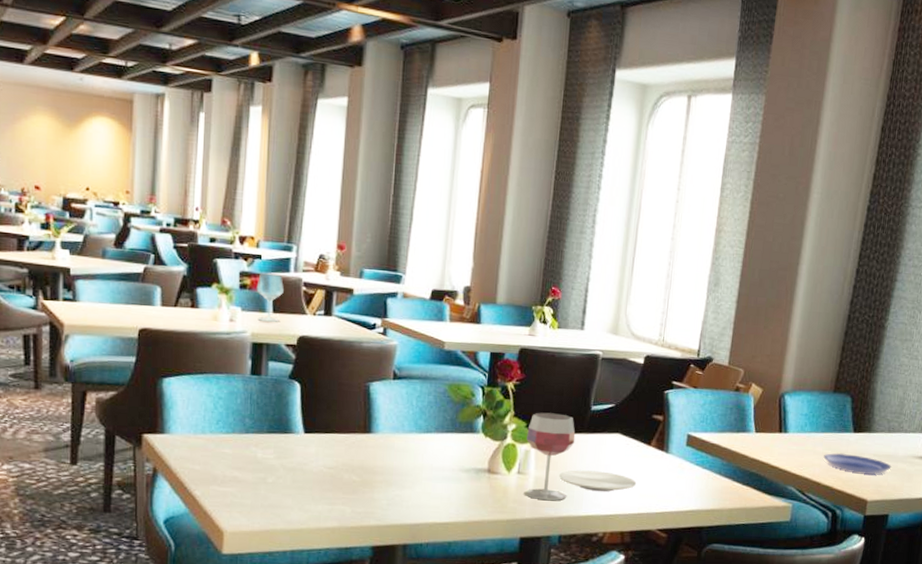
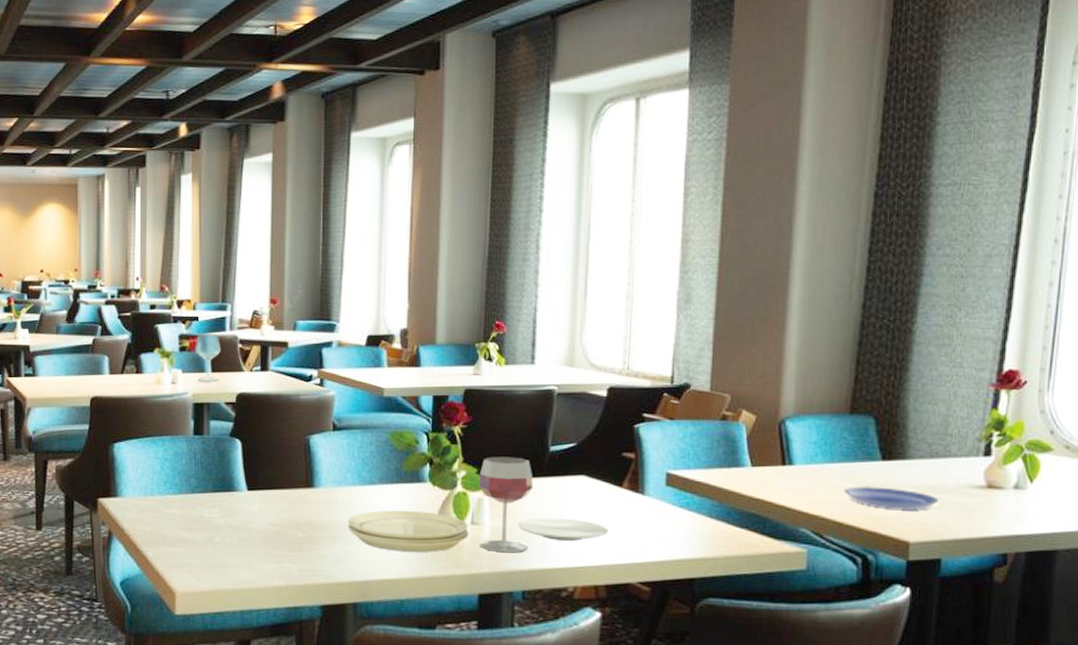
plate: none [402,458,516,498] -> present [347,511,469,552]

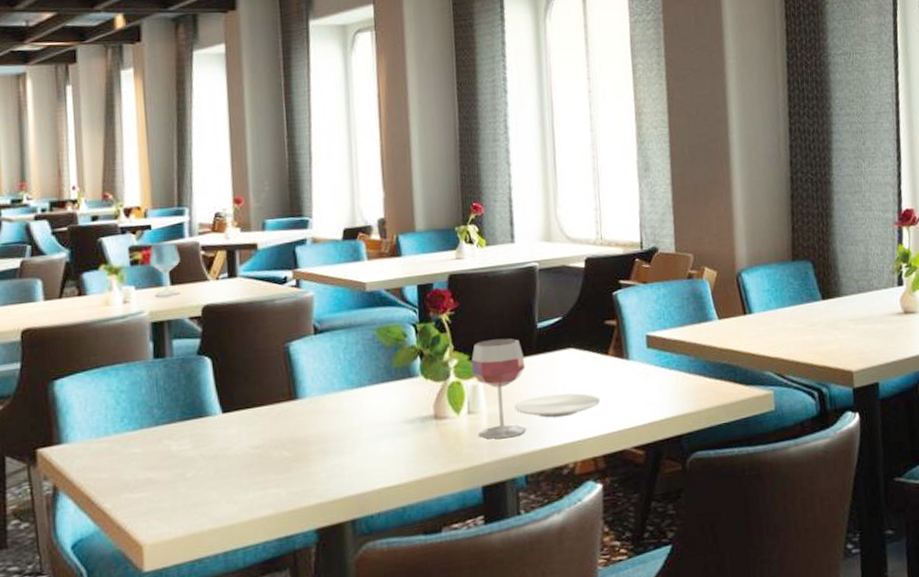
plate: present [347,511,469,552] -> none [338,407,467,456]
plate: present [844,487,939,510] -> none [796,324,870,343]

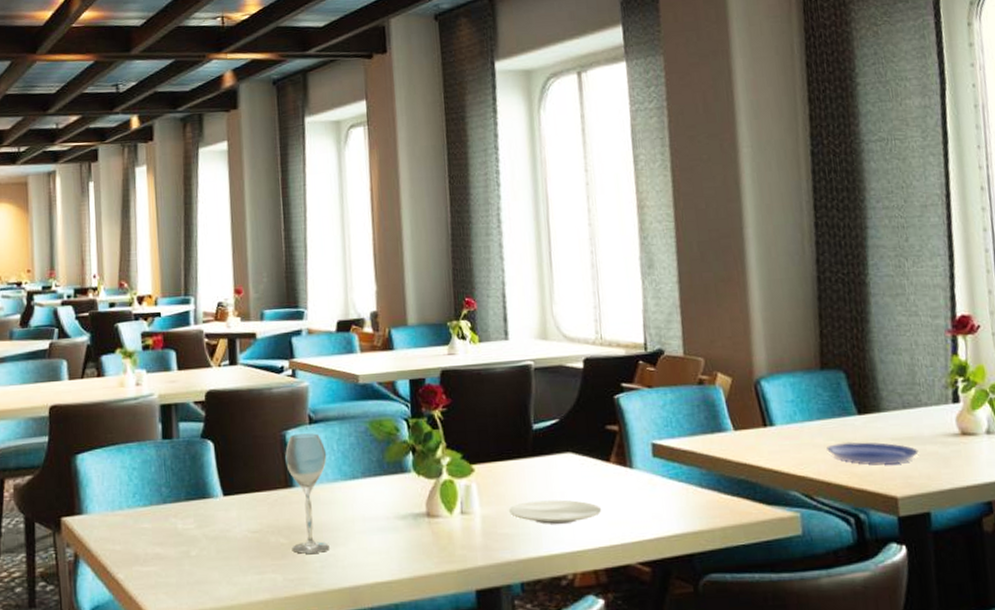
wine glass: present [149,242,180,297] -> none [159,329,186,381]
wineglass: none [289,343,336,466] -> present [285,433,330,554]
wineglass: present [471,338,527,439] -> none [464,438,523,543]
plate: none [796,324,870,343] -> present [827,442,919,464]

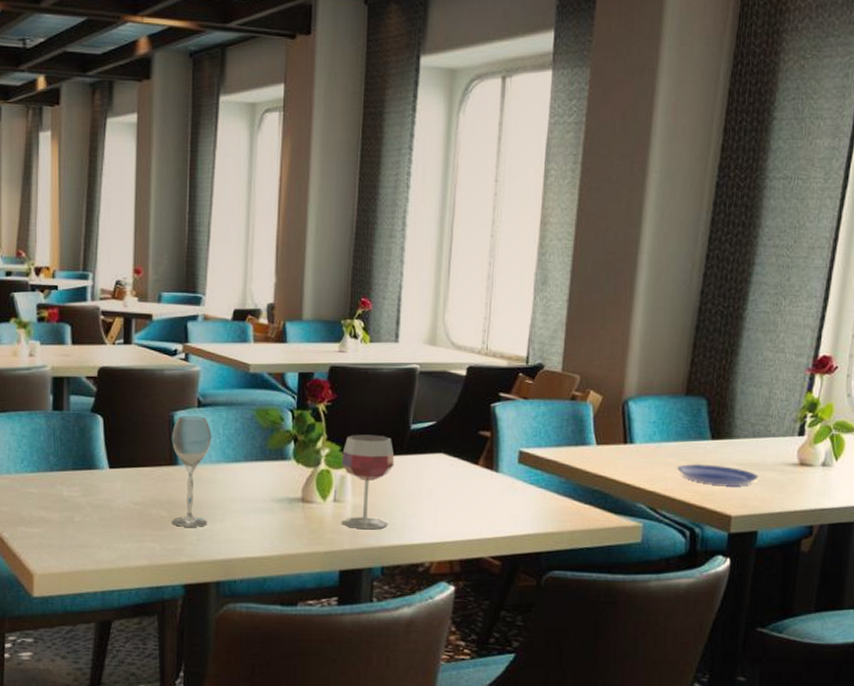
wineglass: none [464,438,523,543] -> present [341,434,395,530]
plate: present [508,500,602,524] -> none [378,495,464,517]

